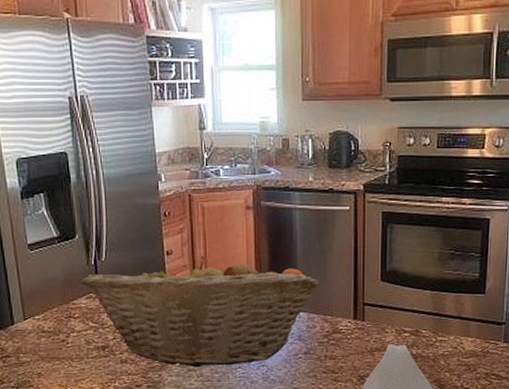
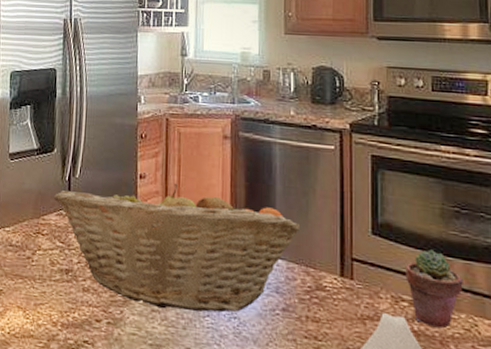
potted succulent: none [408,288,454,349] -> present [405,249,463,328]

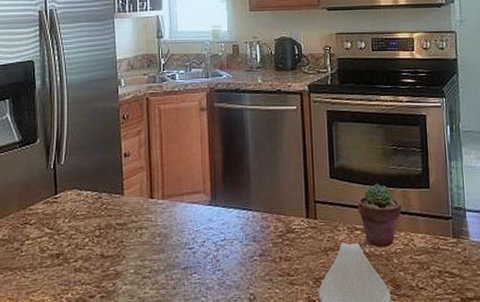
fruit basket: present [54,183,299,312] -> none [40,156,270,274]

